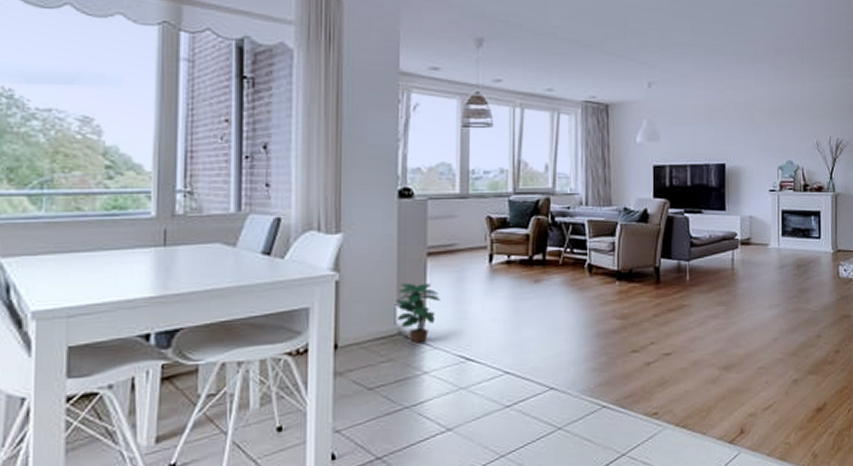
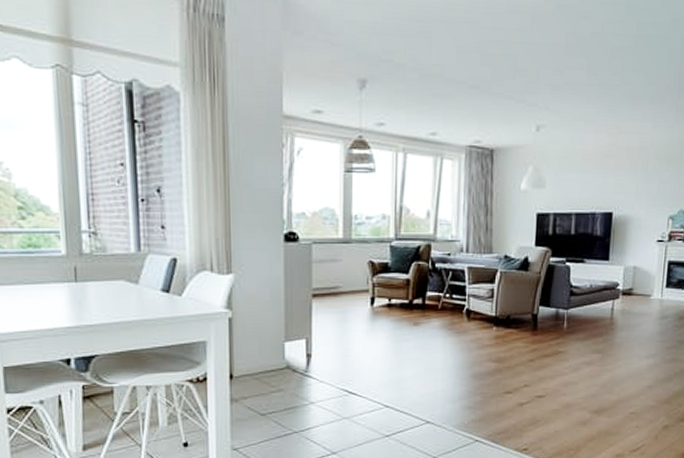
potted plant: present [396,283,440,343] -> none [284,322,325,377]

